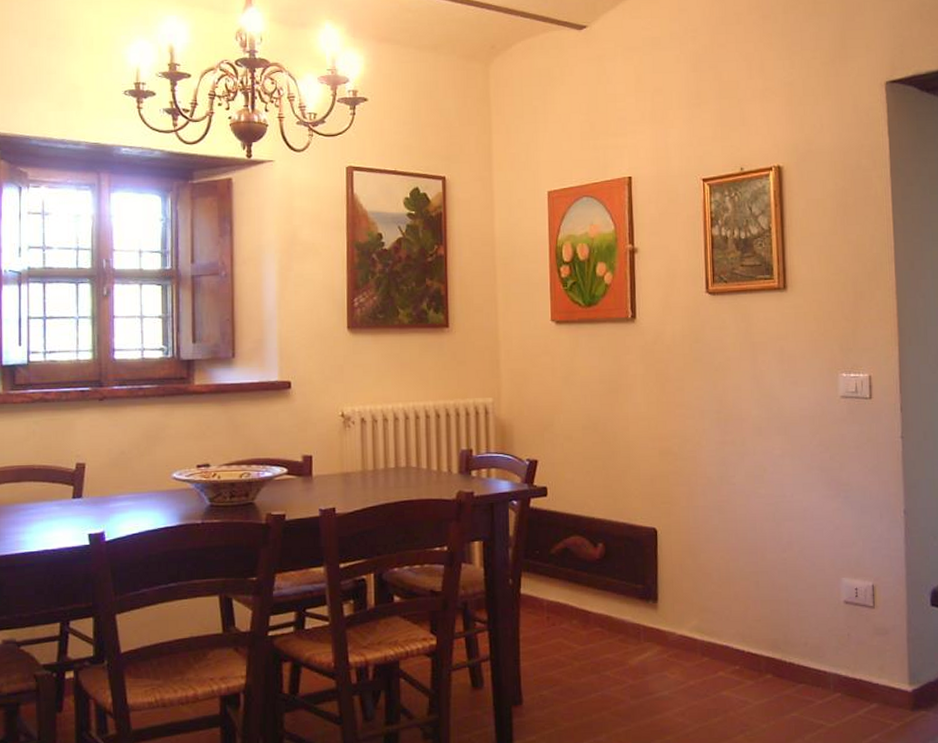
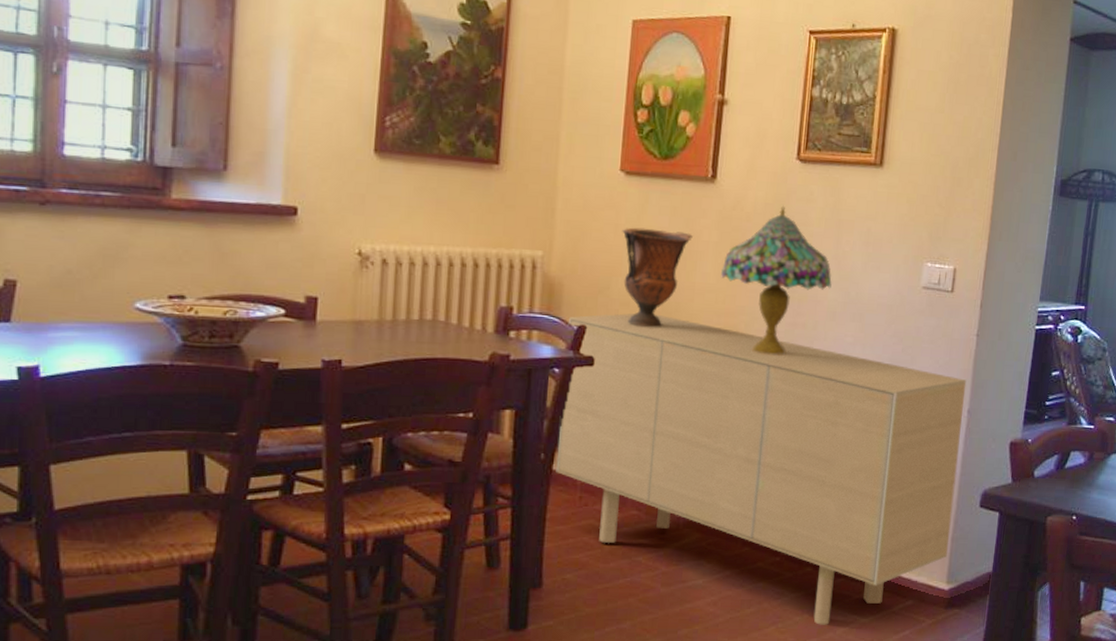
sideboard: none [521,444,906,732] -> present [556,313,967,625]
vase: none [559,368,621,458] -> present [622,227,693,328]
table lamp: none [650,335,754,473] -> present [721,205,832,356]

